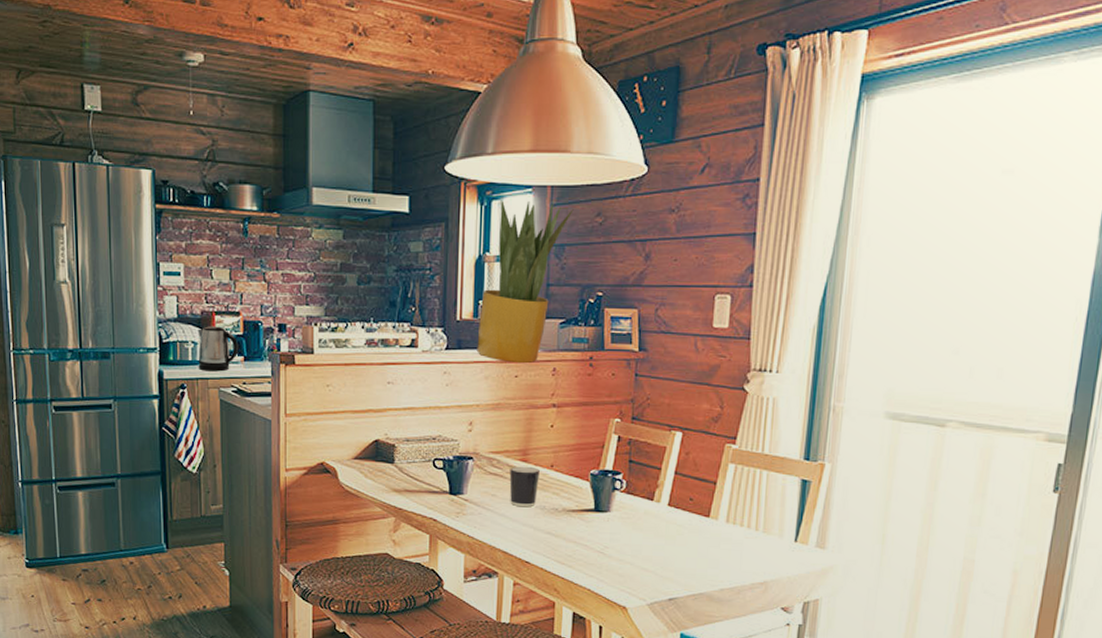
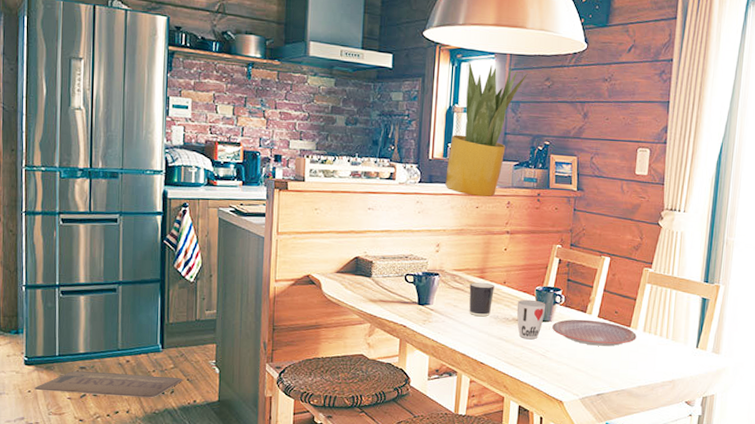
doormat: none [37,574,190,603] -> present [34,371,183,398]
kettle: present [198,326,239,372] -> none [200,153,238,194]
cup: none [567,485,603,534] -> present [517,299,546,340]
plate: none [612,508,717,541] -> present [552,319,637,346]

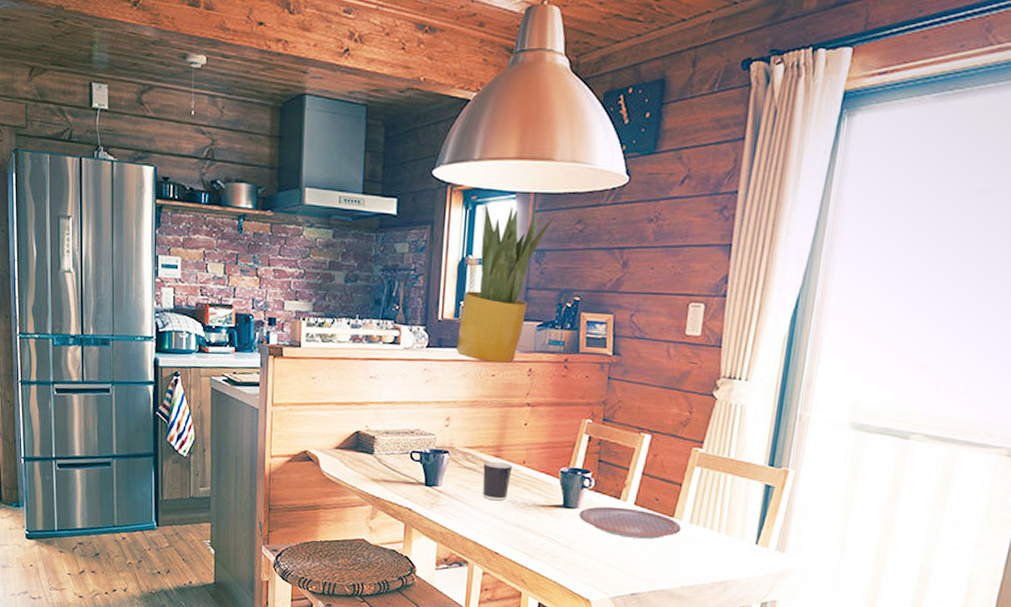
doormat: present [34,371,183,398] -> none [35,546,178,577]
cup: present [517,299,546,340] -> none [537,482,572,529]

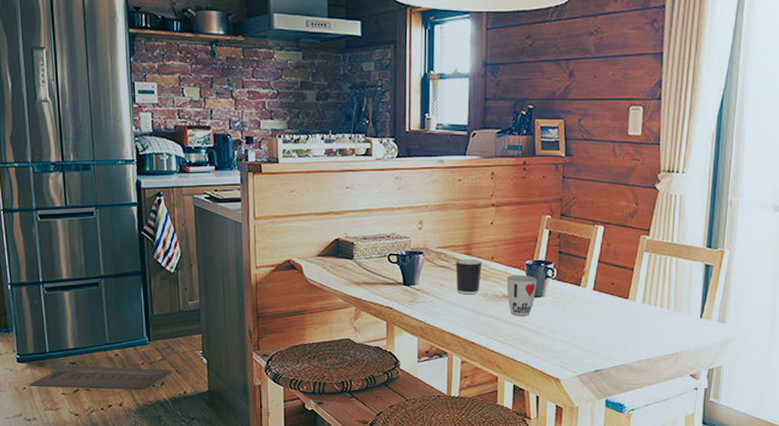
doormat: none [35,546,178,577] -> present [28,367,171,390]
planter: present [456,204,555,364] -> none [424,22,507,169]
cup: none [537,482,572,529] -> present [506,275,537,317]
plate: present [579,506,681,539] -> none [545,293,635,320]

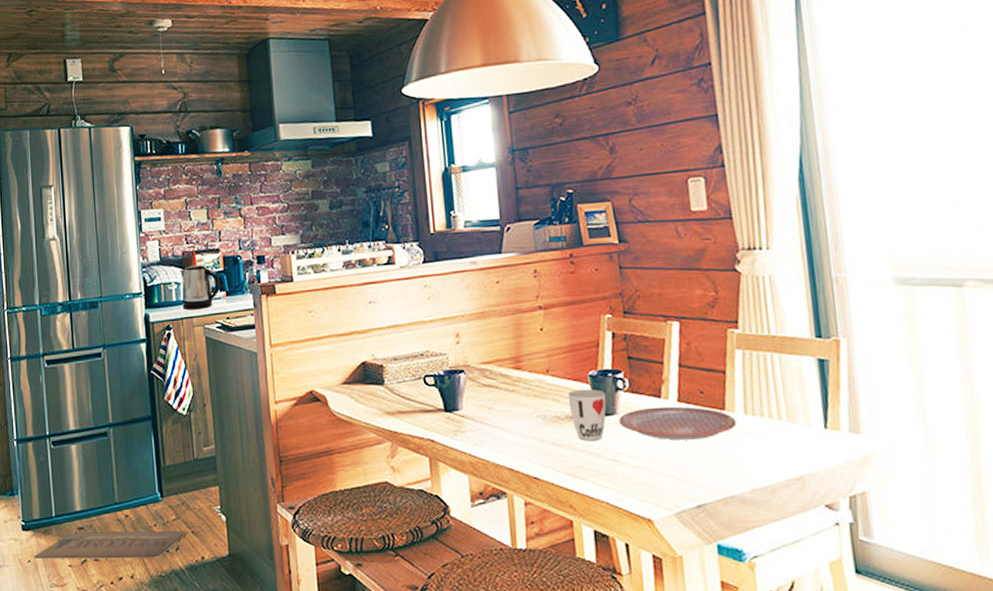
kettle: none [171,139,210,180] -> present [180,265,221,310]
mug: present [456,259,482,295] -> none [504,374,537,419]
plate: none [545,293,635,320] -> present [619,406,736,440]

